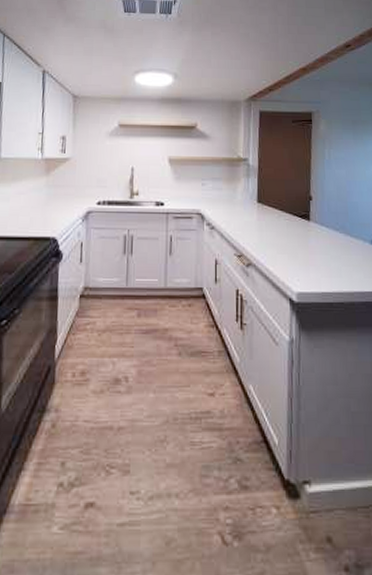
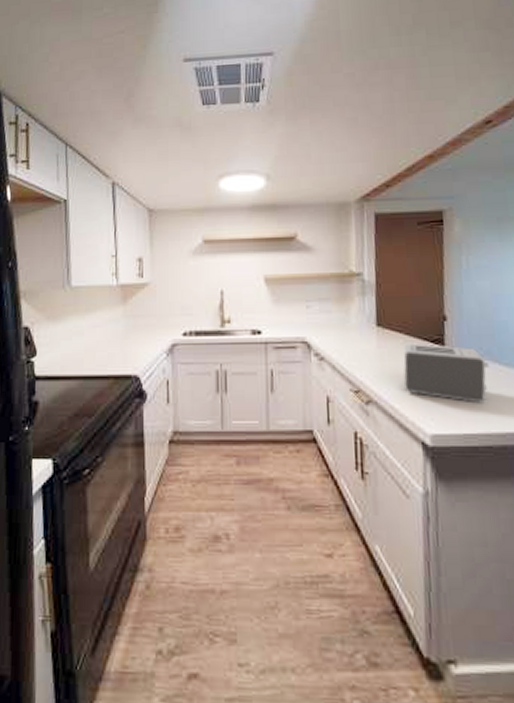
toaster: none [277,217,344,267] -> present [403,343,490,402]

